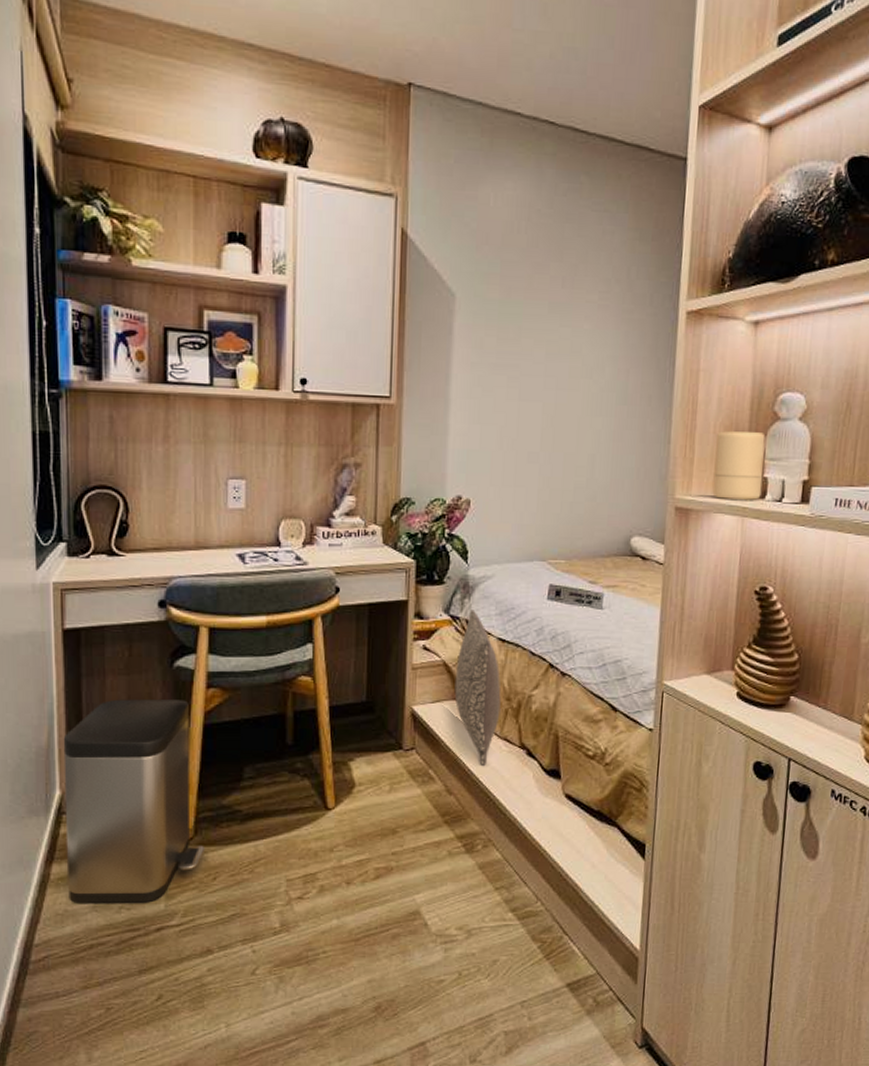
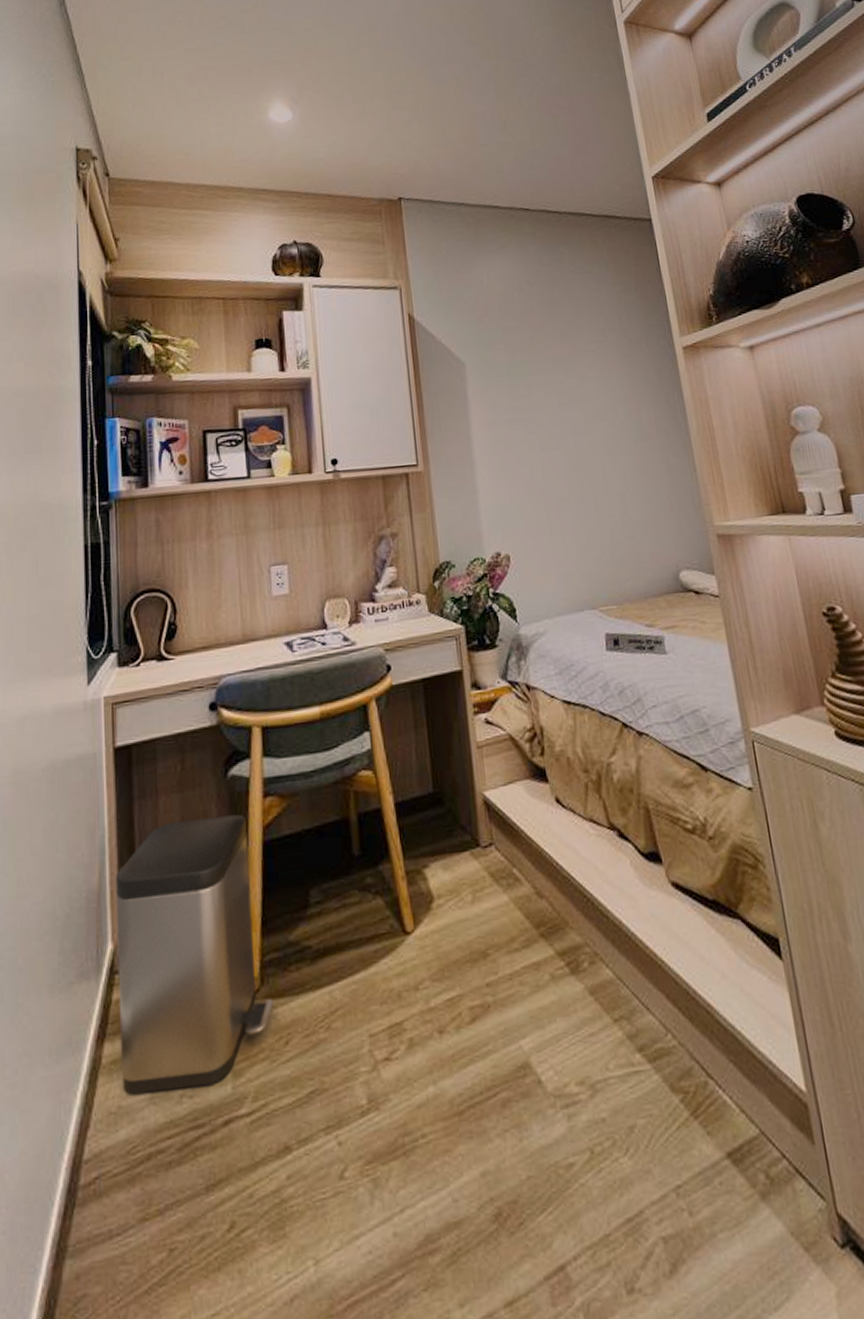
pillow: present [454,610,501,765] -> none [523,672,581,856]
candle: present [712,431,766,500] -> none [739,448,802,520]

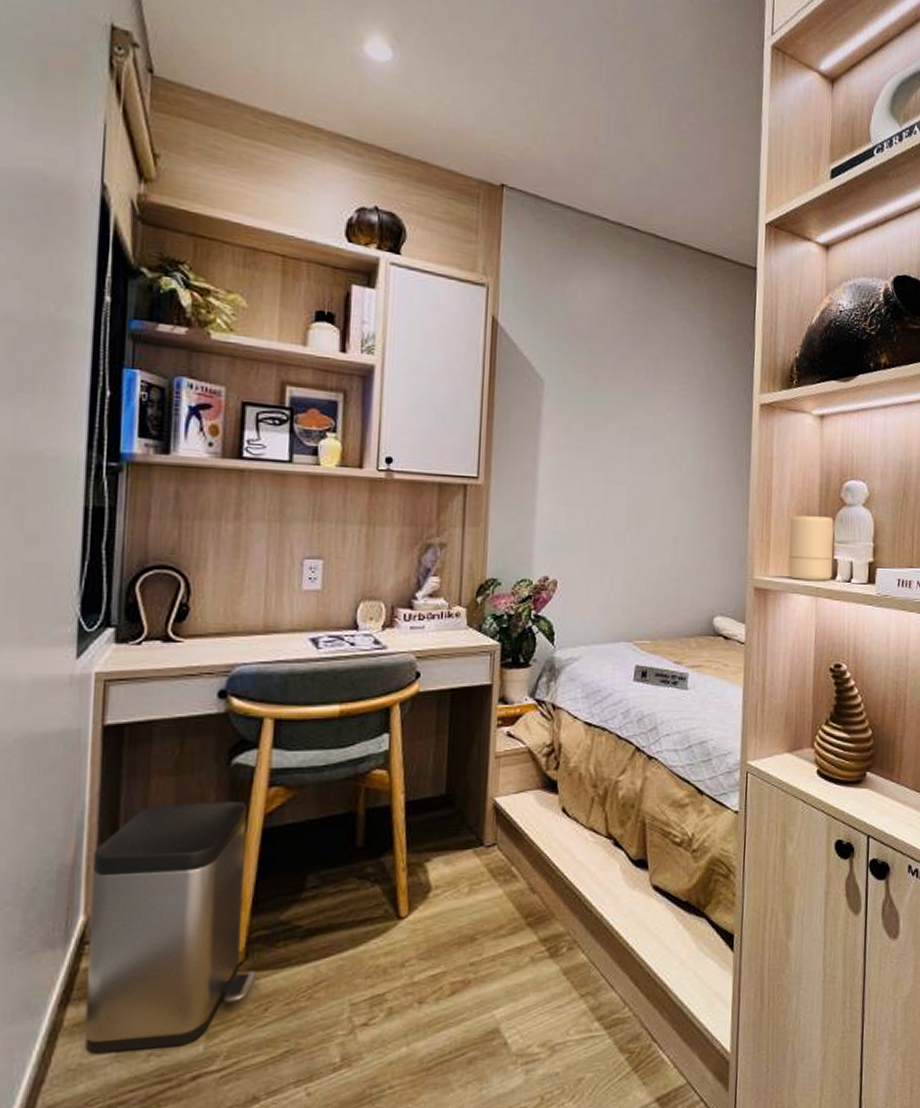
candle: none [739,448,802,520] -> present [788,515,834,581]

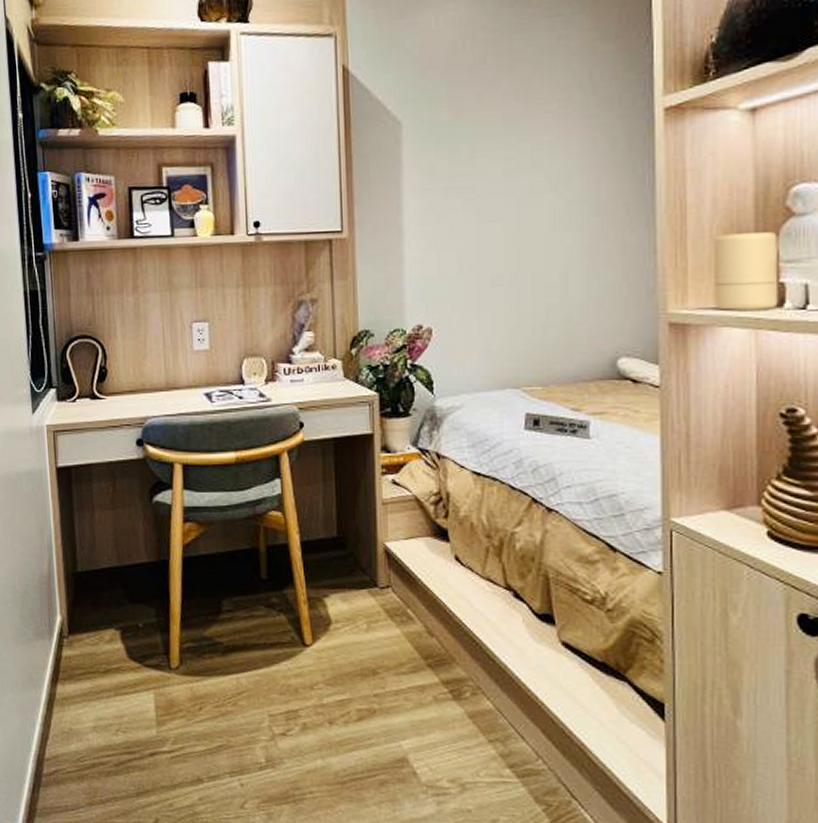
pedal bin: present [83,801,257,1055] -> none [61,532,191,728]

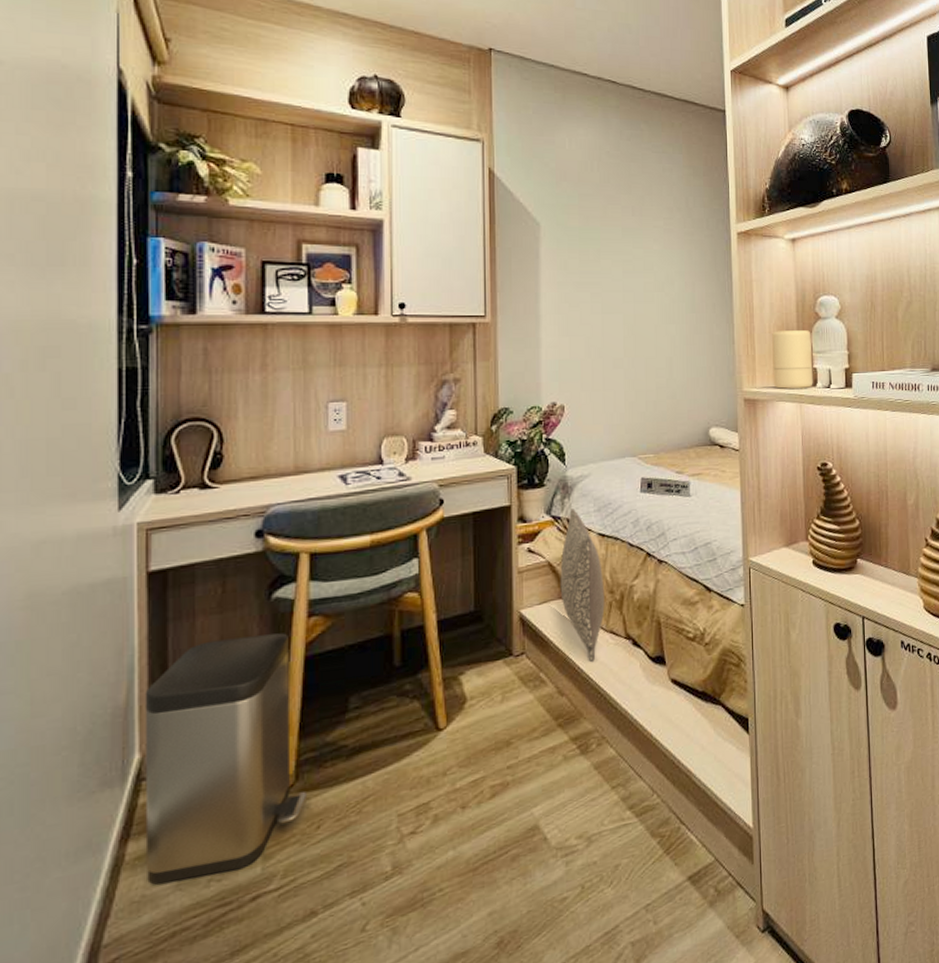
pedal bin: none [61,532,191,728] -> present [145,633,308,886]
pillow: none [428,442,481,607] -> present [560,508,605,661]

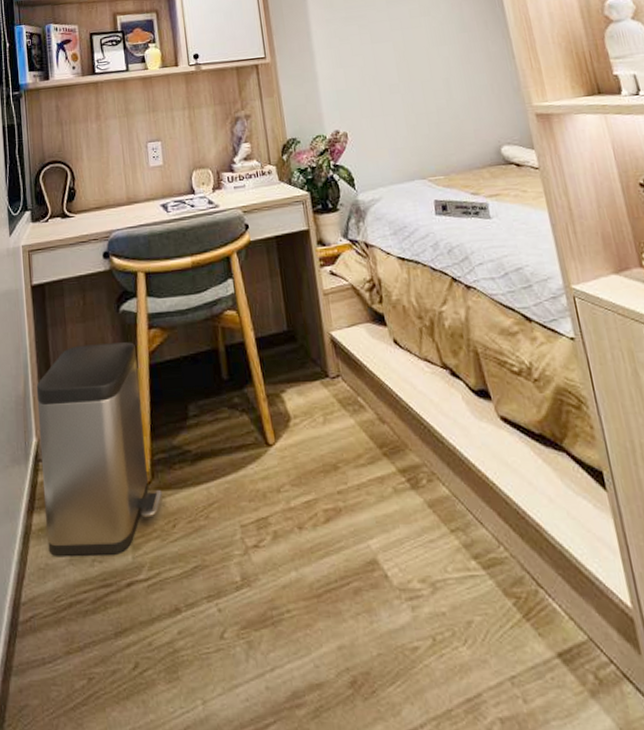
pillow: present [560,508,605,661] -> none [363,232,416,389]
candle: present [771,330,813,389] -> none [556,36,617,100]

